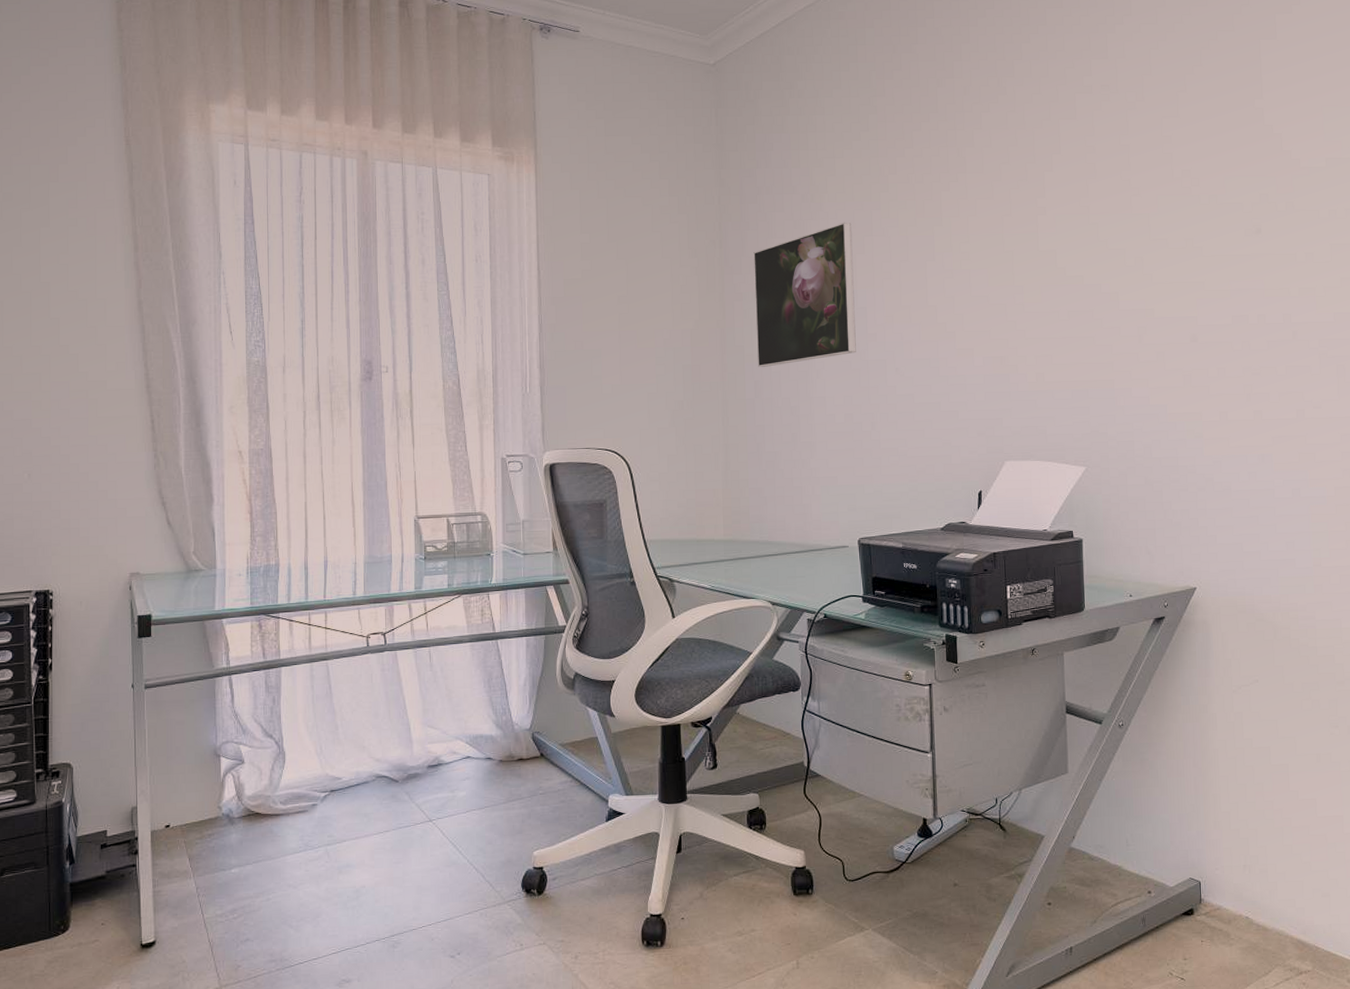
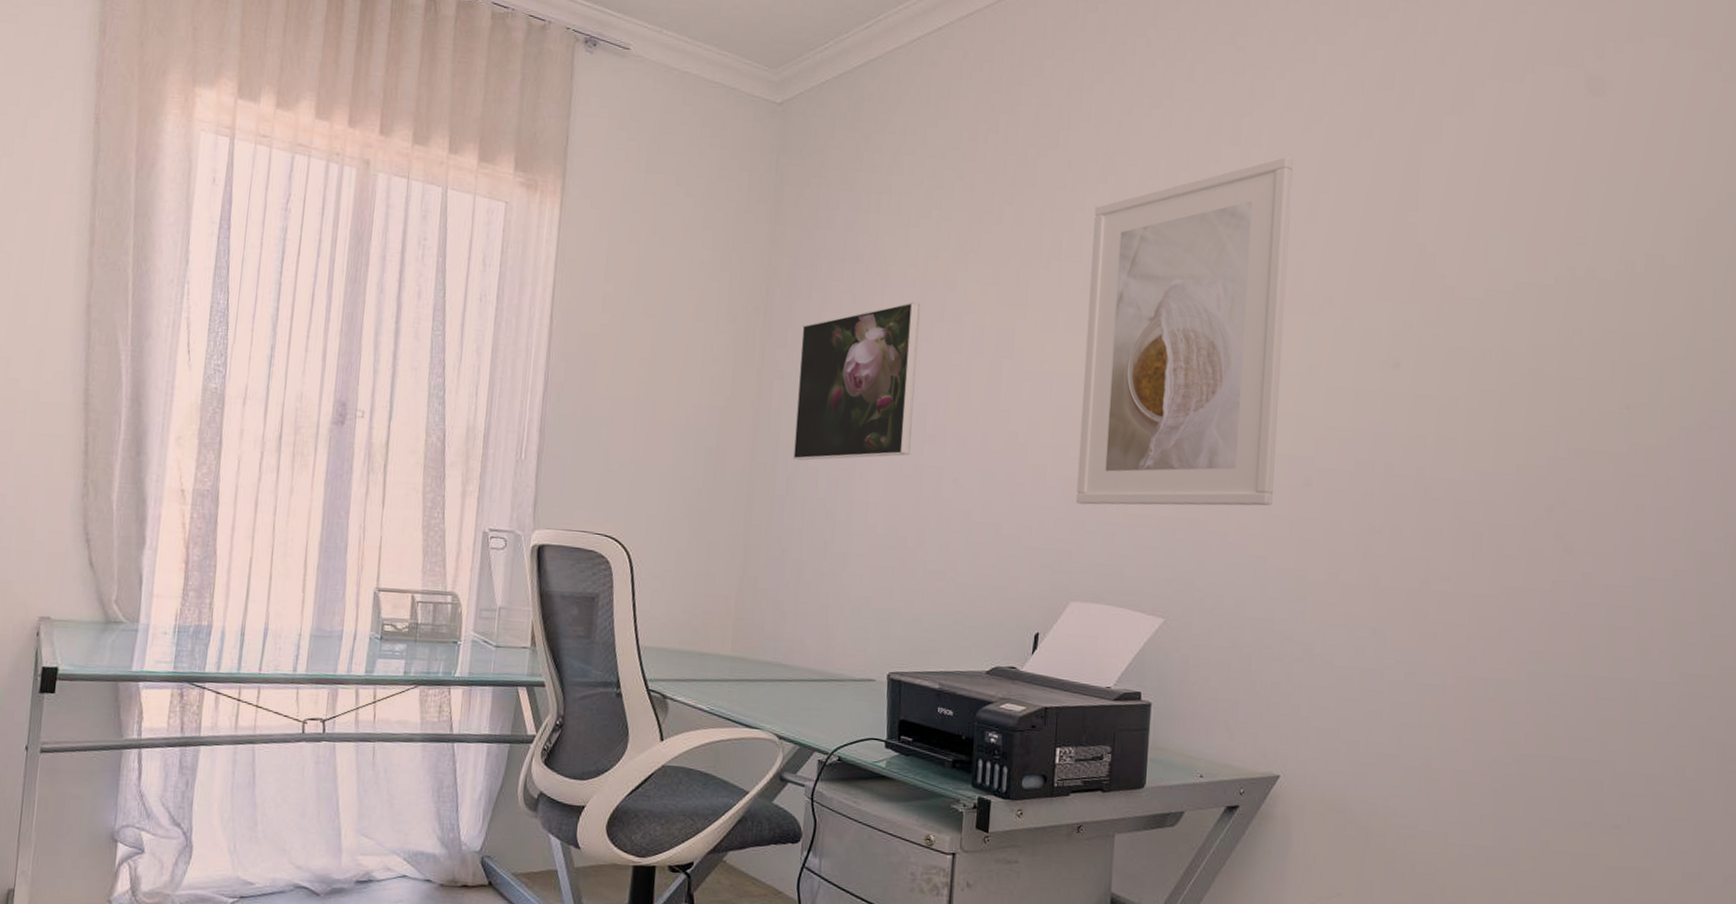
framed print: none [991,64,1166,378] -> present [1076,156,1293,506]

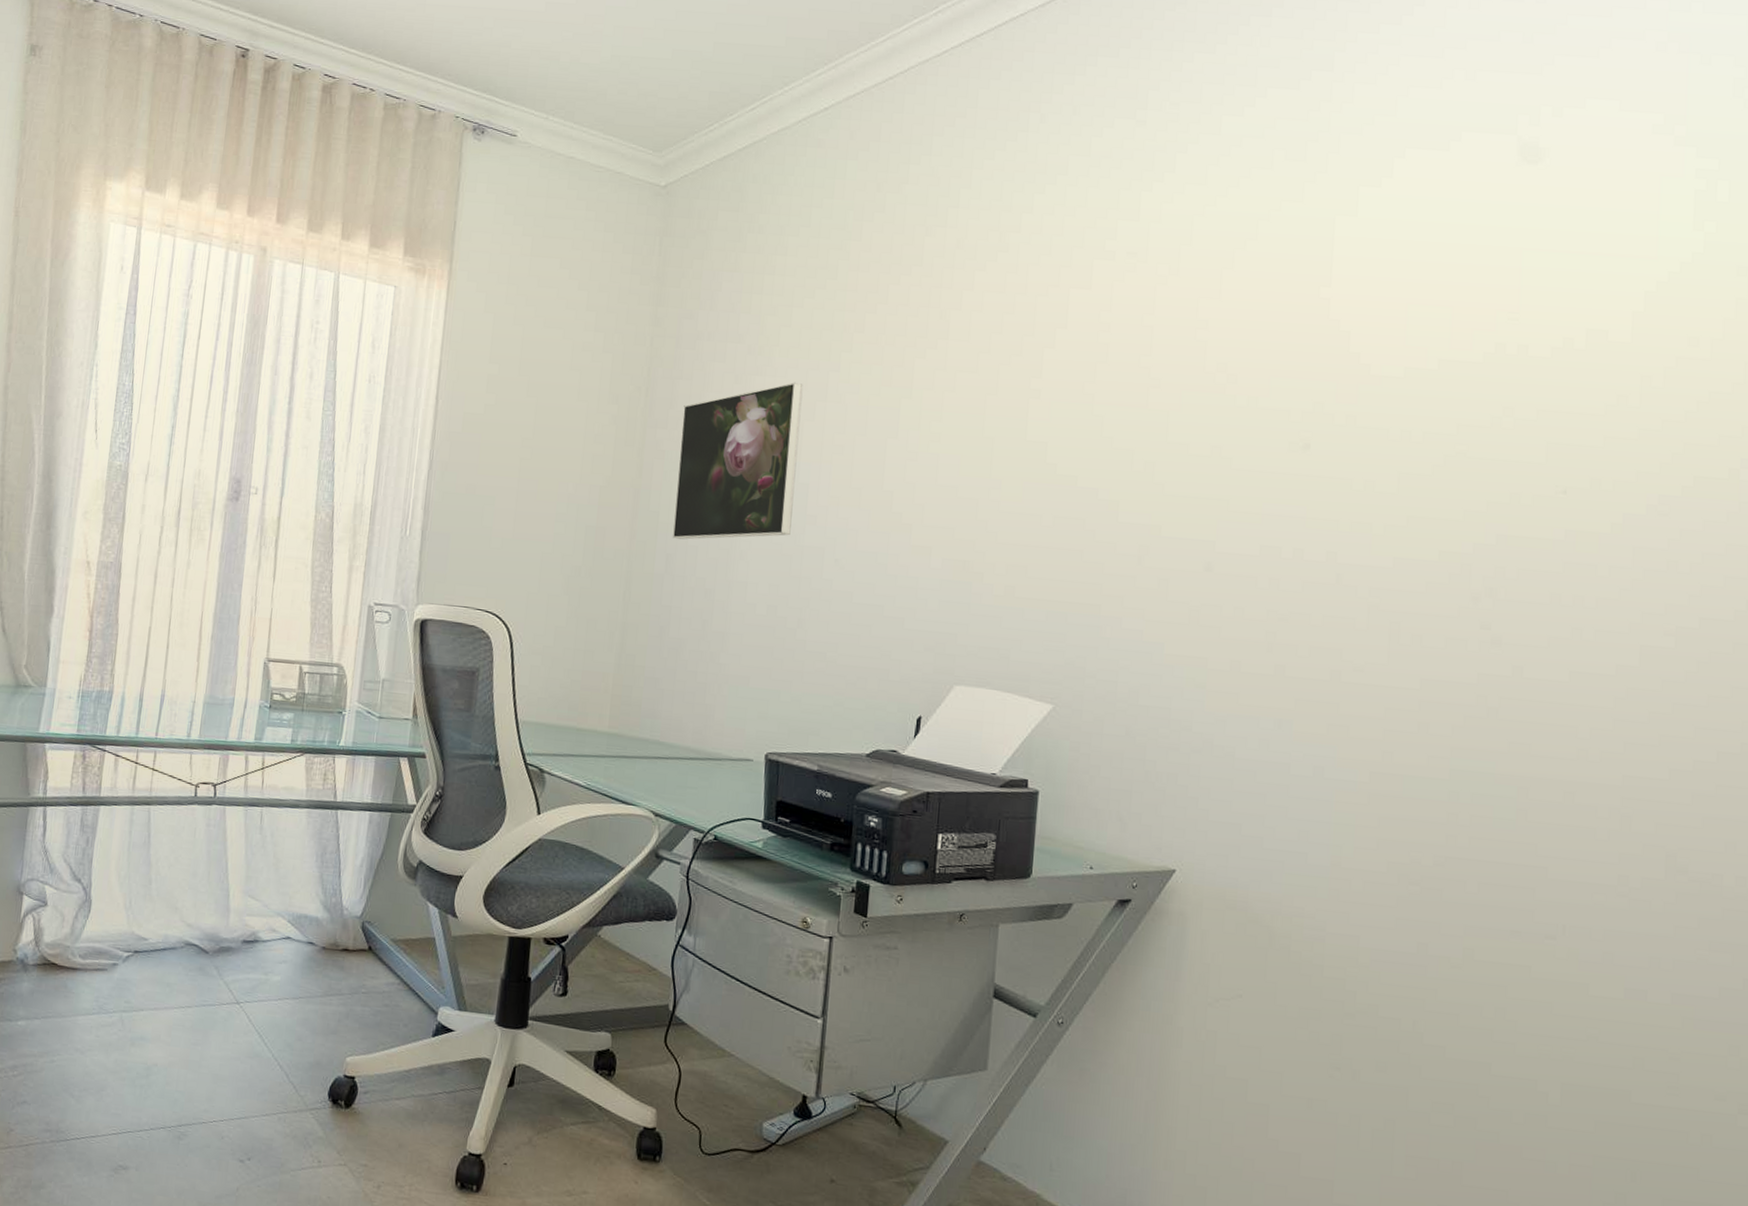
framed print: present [1076,156,1293,506] -> none [961,231,1195,591]

